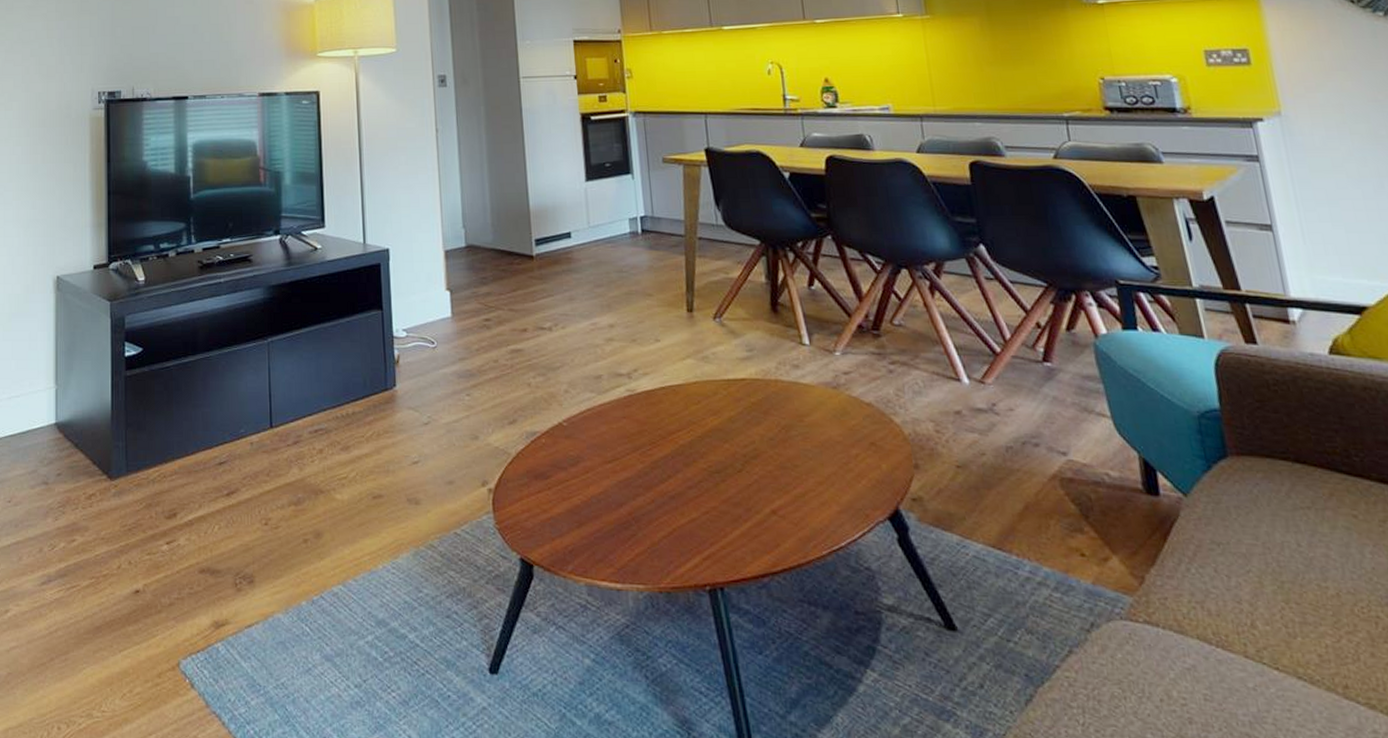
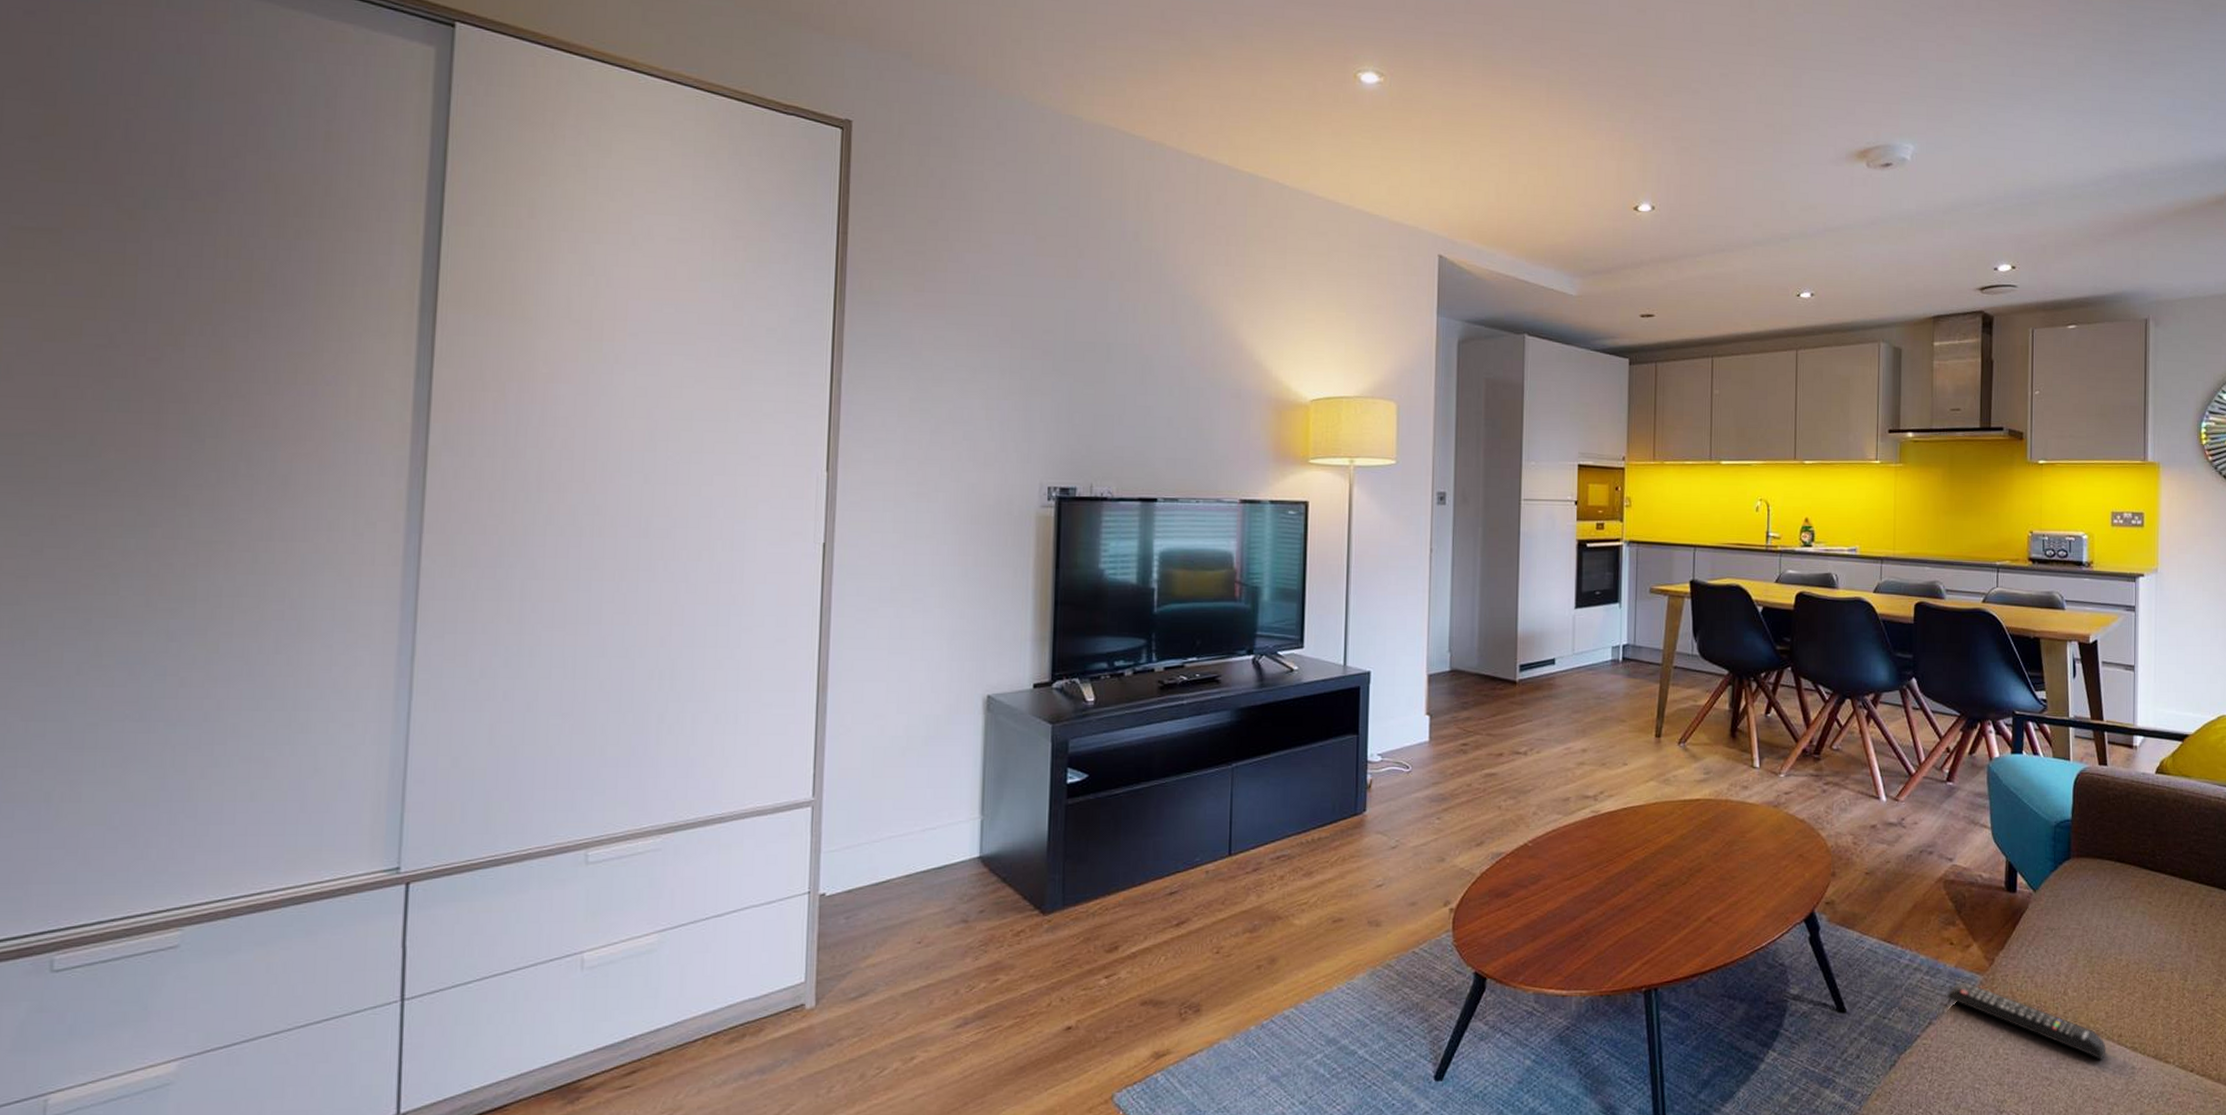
remote control: none [1086,604,1330,717] -> present [1946,983,2106,1060]

